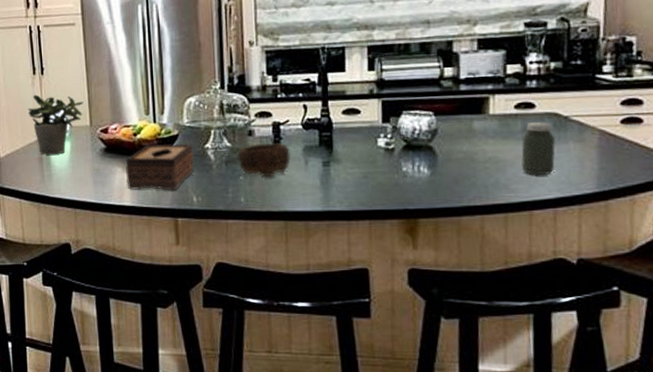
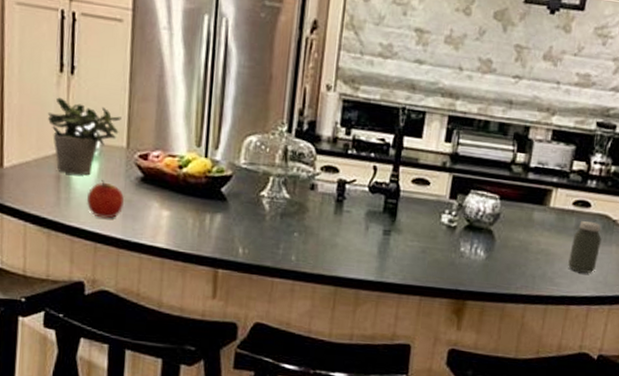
apple: none [64,156,94,187] -> present [86,180,125,219]
tissue box: present [125,143,194,191] -> none [162,181,247,238]
bowl: present [237,142,290,178] -> none [295,199,352,239]

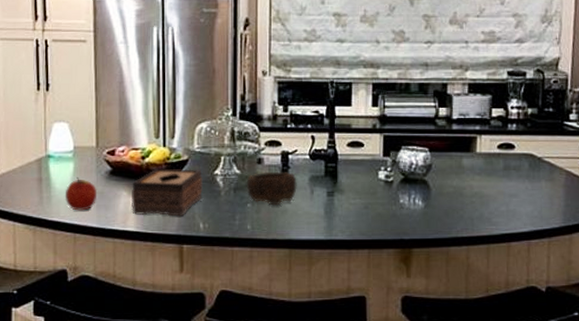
potted plant: present [47,97,122,176] -> none [28,111,90,176]
tissue box: none [162,181,247,238] -> present [130,168,203,217]
bowl: none [295,199,352,239] -> present [246,171,297,206]
jar: present [568,221,602,273] -> none [502,162,530,210]

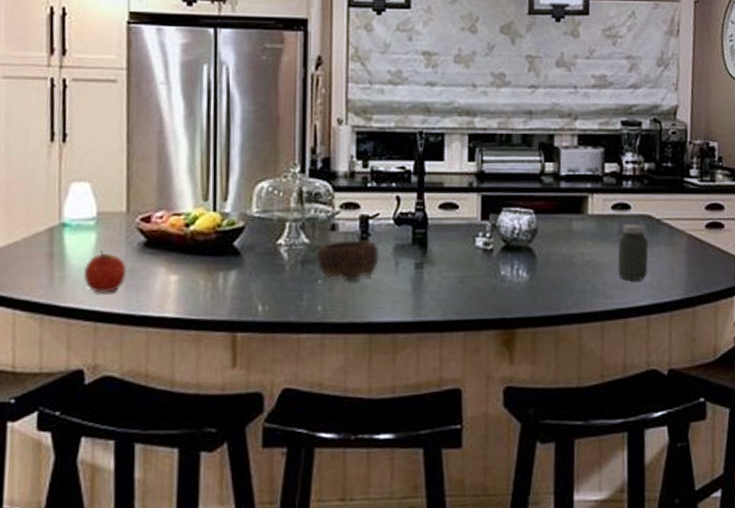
tissue box: present [130,168,203,217] -> none [170,238,262,298]
jar: none [502,162,530,210] -> present [617,224,649,280]

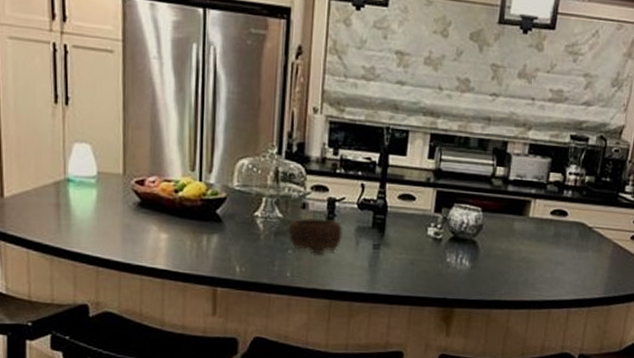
apple: present [83,251,127,293] -> none [86,206,124,243]
jar: present [617,224,649,280] -> none [548,229,579,278]

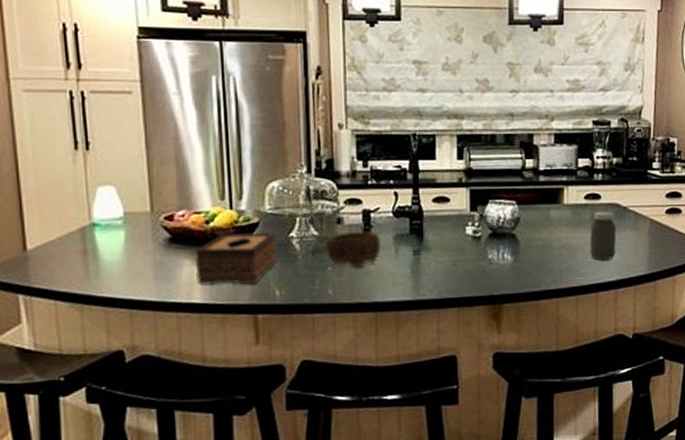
tissue box: none [161,204,241,258] -> present [195,232,277,285]
jar: none [548,229,579,278] -> present [590,212,617,260]

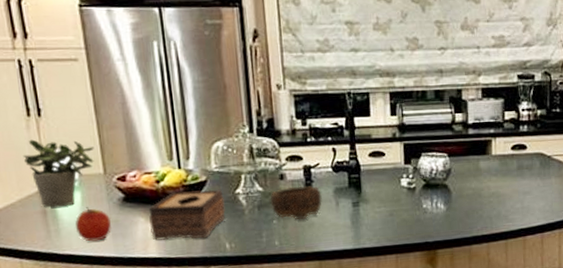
potted plant: none [66,174,142,247] -> present [22,139,94,208]
apple: none [116,247,155,284] -> present [75,207,111,242]
jar: present [590,212,617,260] -> none [517,161,542,206]

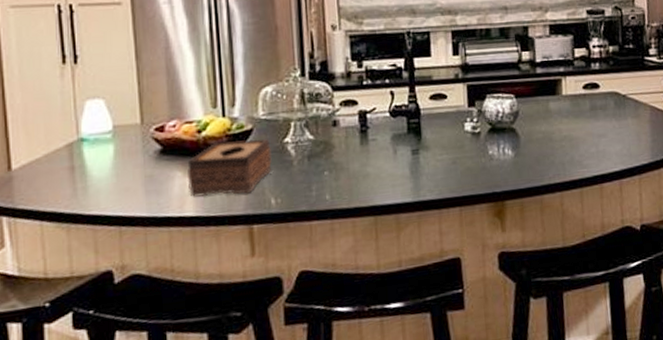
potted plant: present [22,139,94,208] -> none [53,88,132,163]
apple: present [75,207,111,242] -> none [104,161,146,200]
bowl: present [270,185,322,220] -> none [321,132,379,171]

